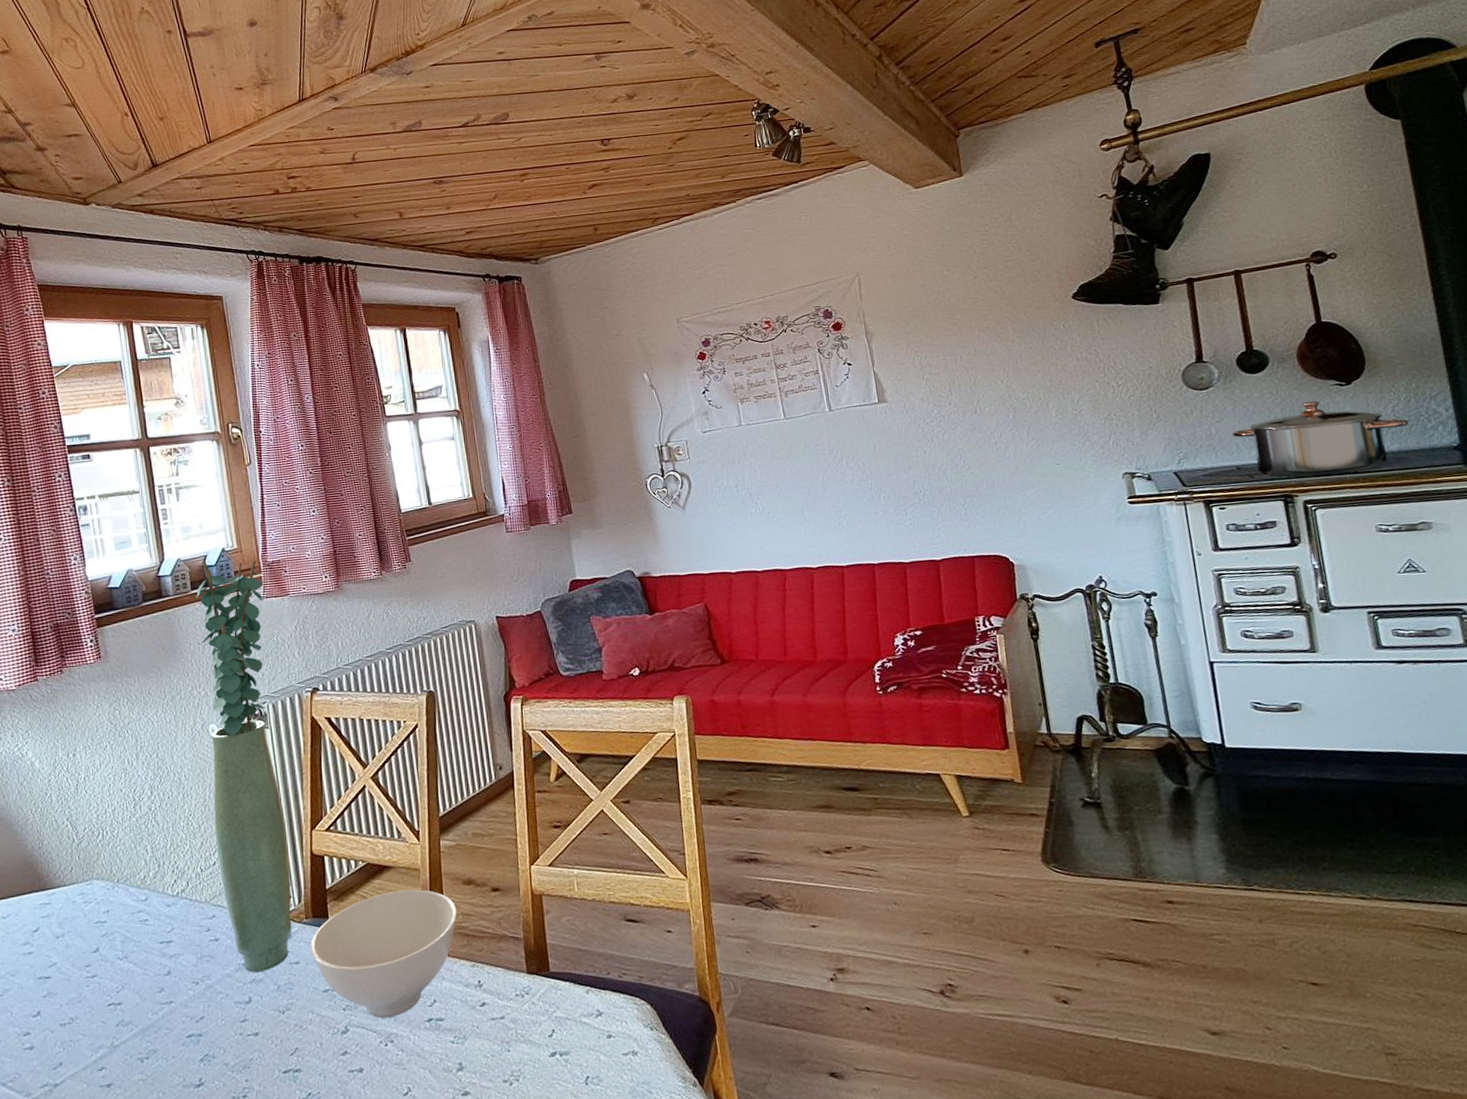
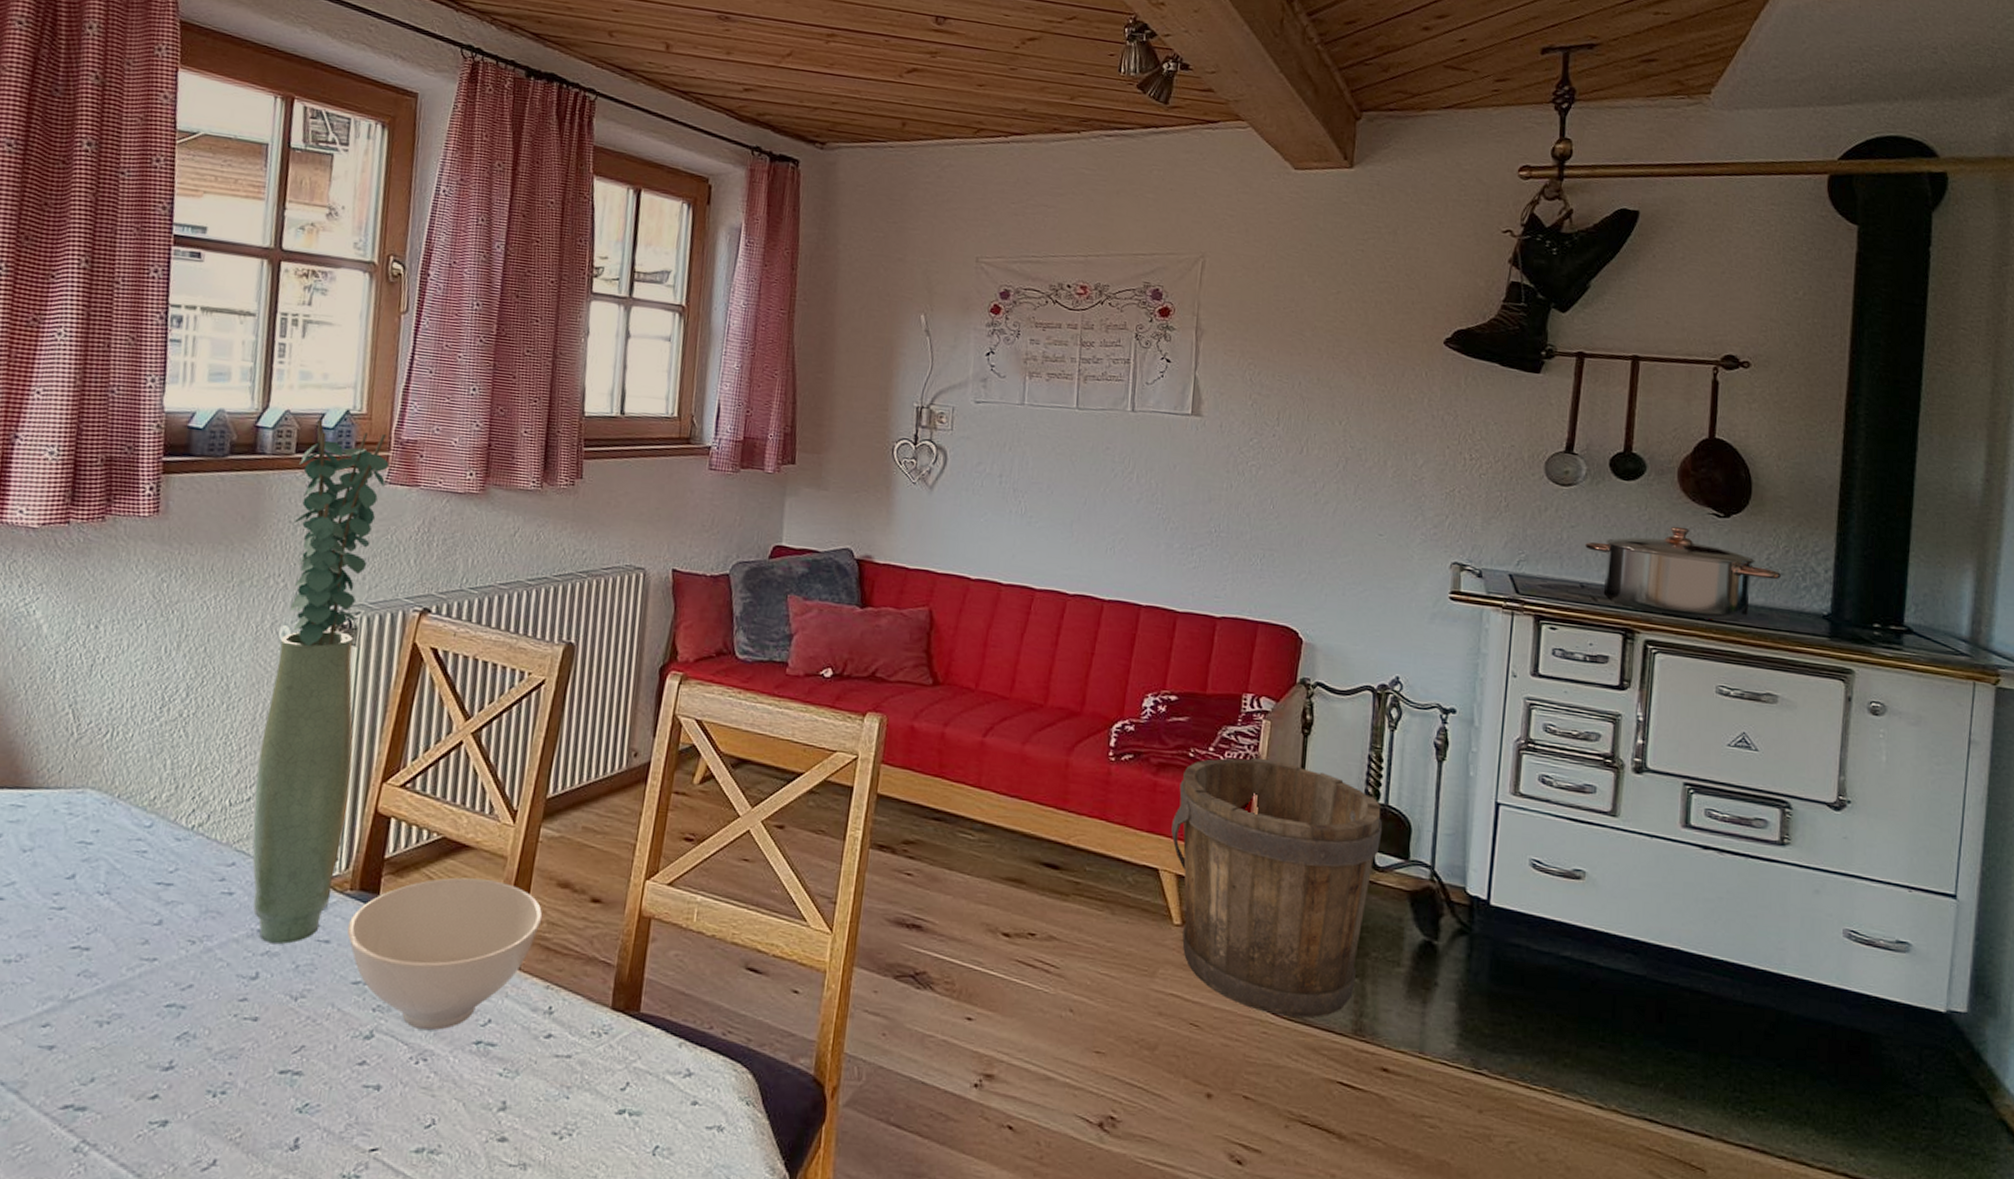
wooden bucket: none [940,665,1127,874] -> present [1171,757,1383,1018]

